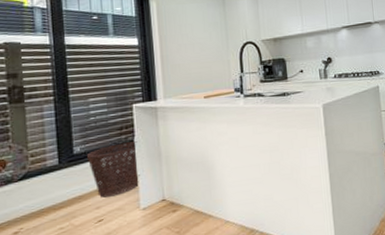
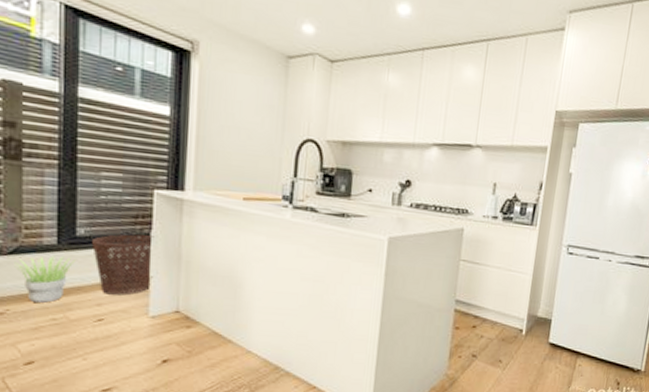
potted plant: none [24,173,76,217] -> present [14,256,76,303]

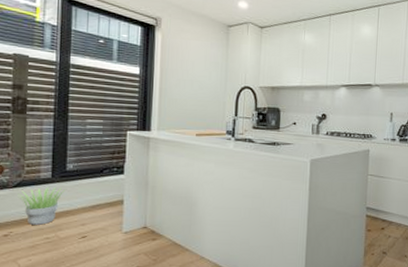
basket: present [91,234,155,296] -> none [78,167,127,216]

